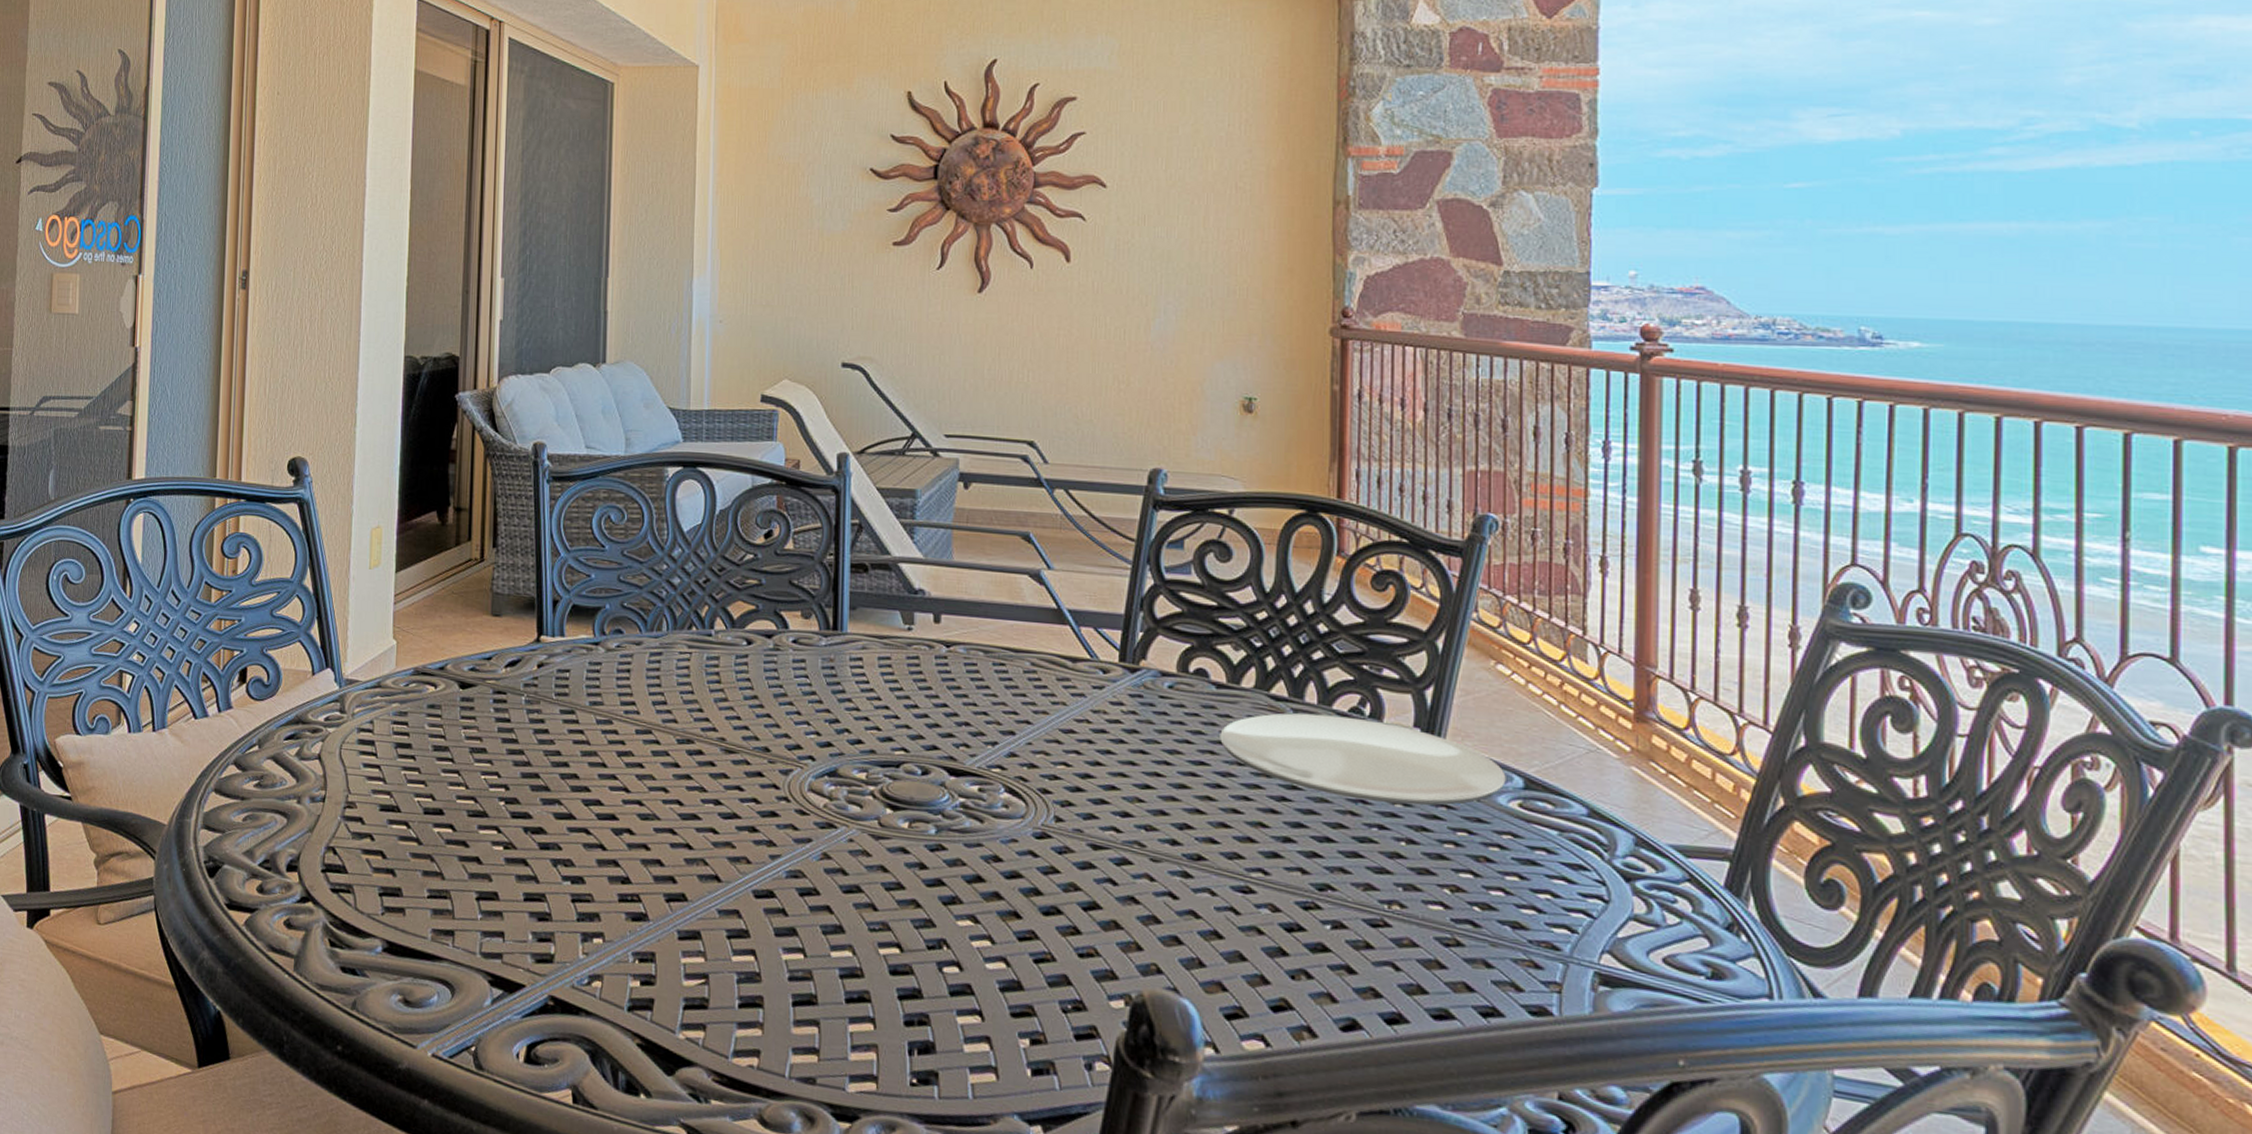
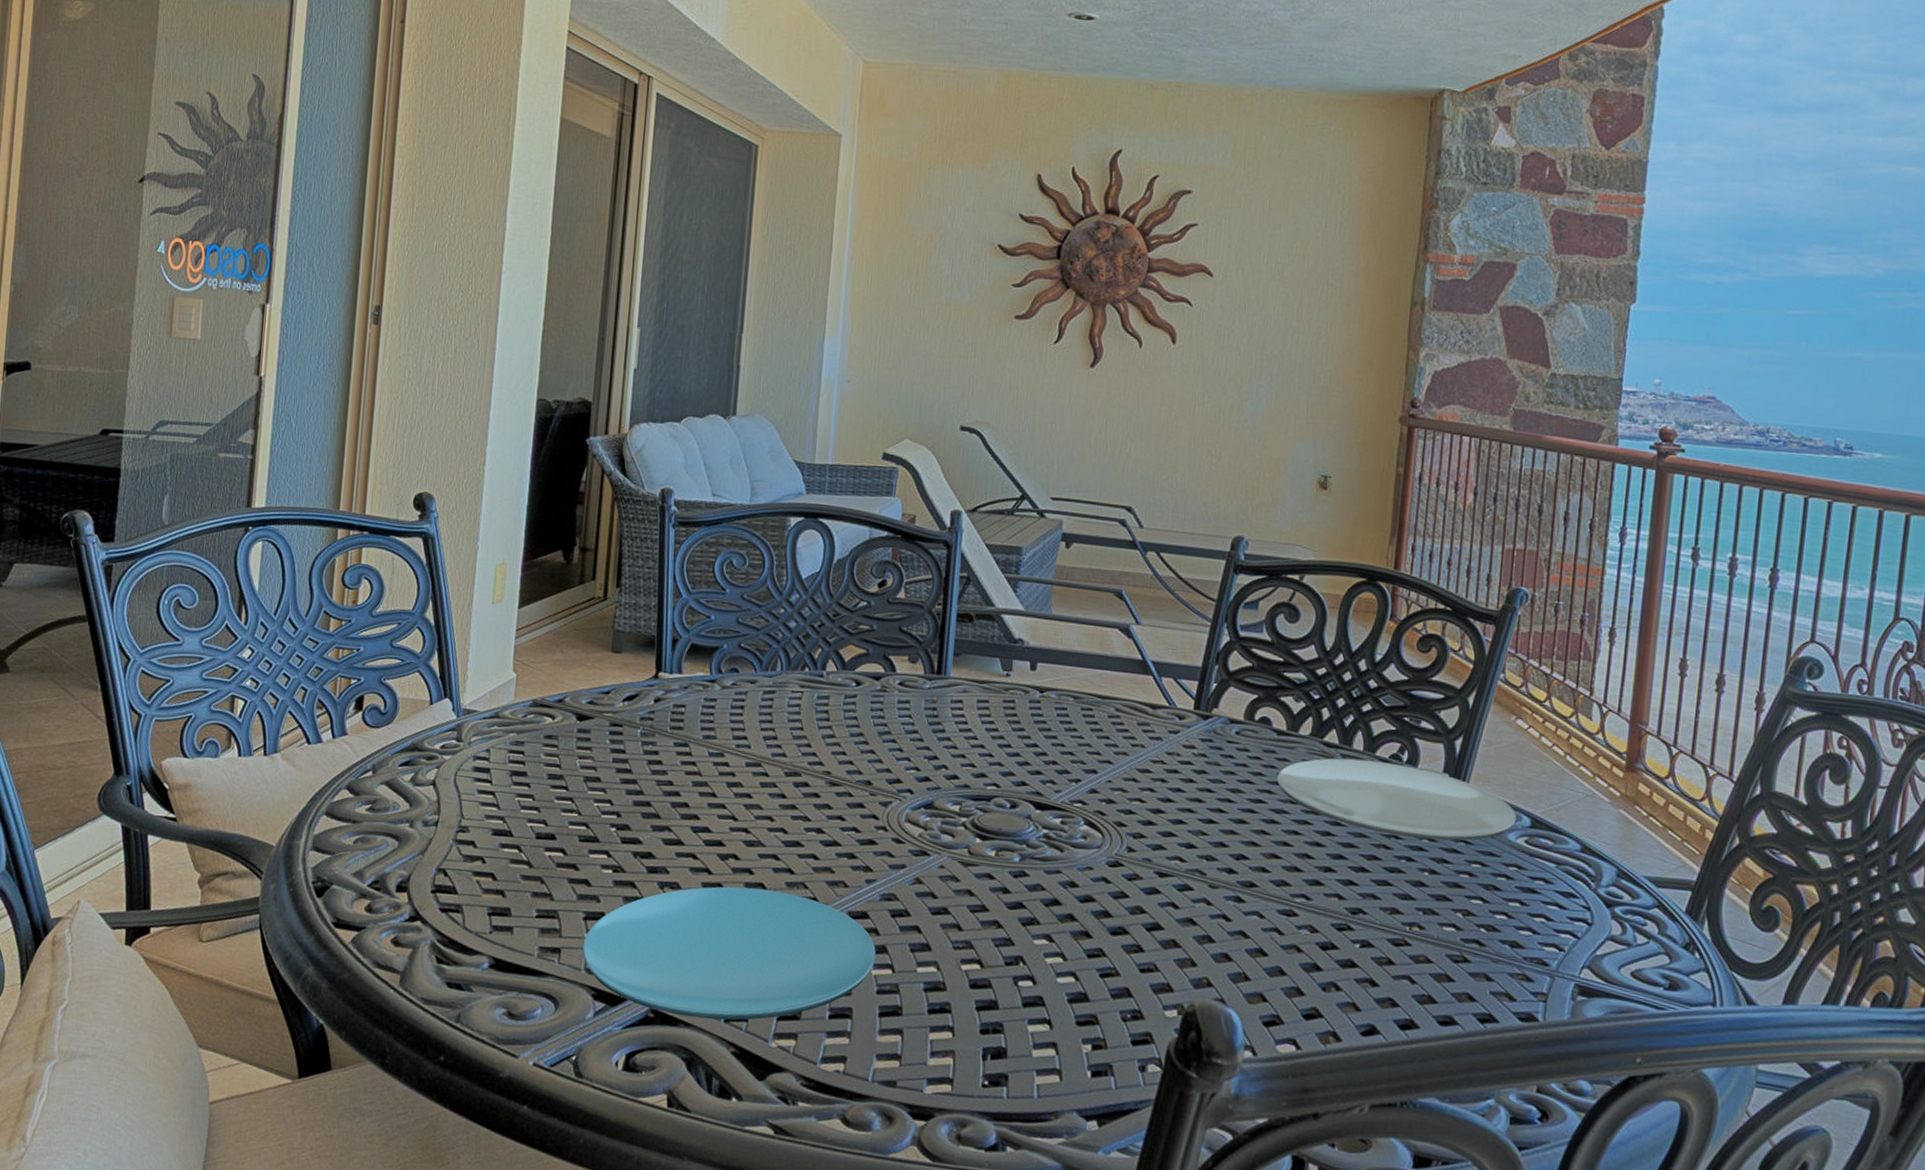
plate: none [477,863,785,1009] -> present [582,886,876,1021]

